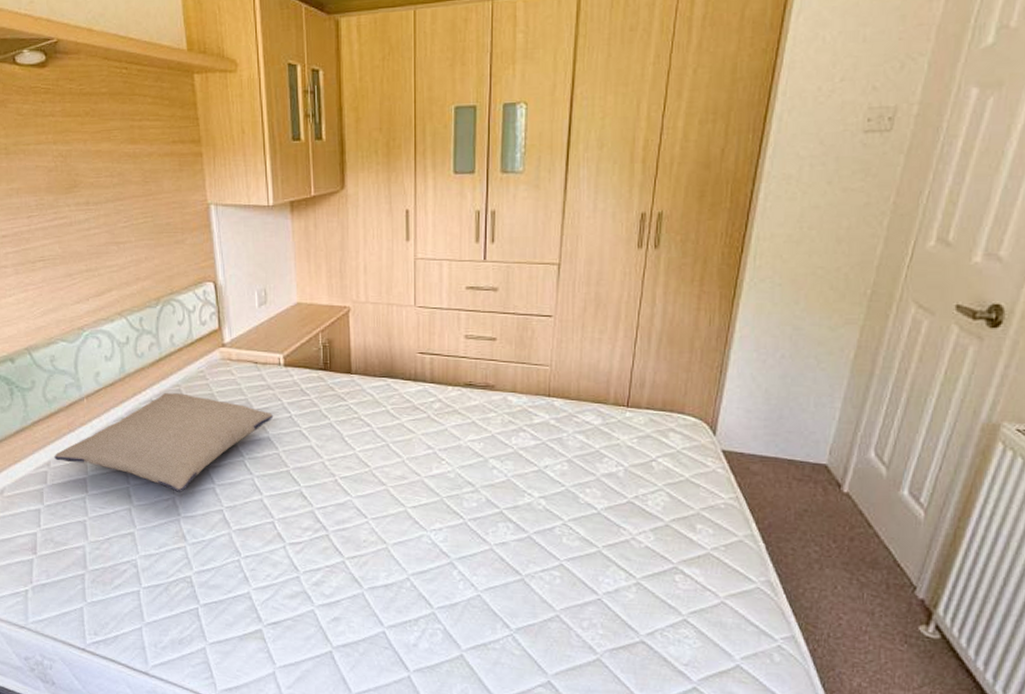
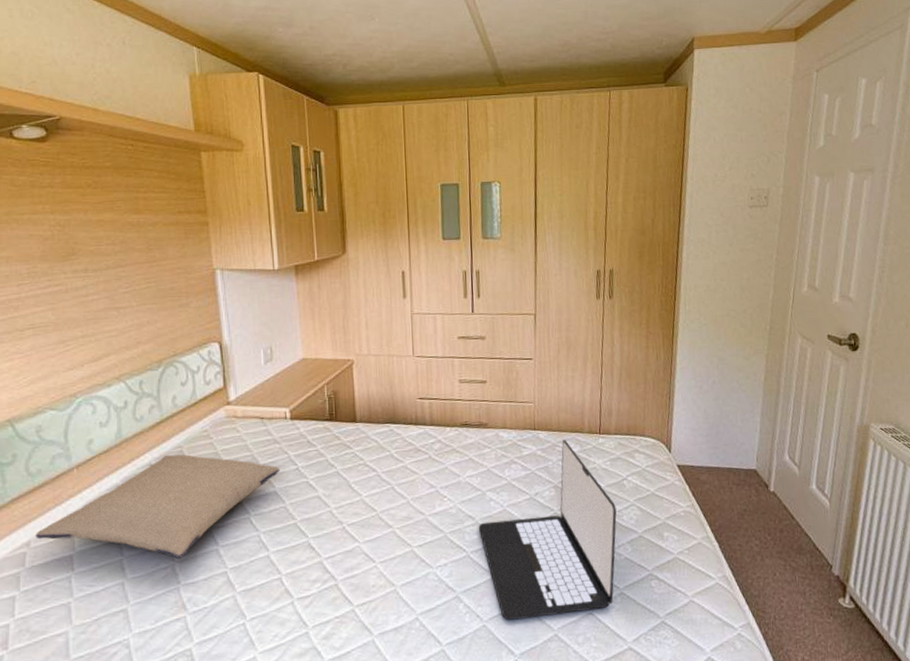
laptop: none [479,410,640,597] -> present [479,440,617,620]

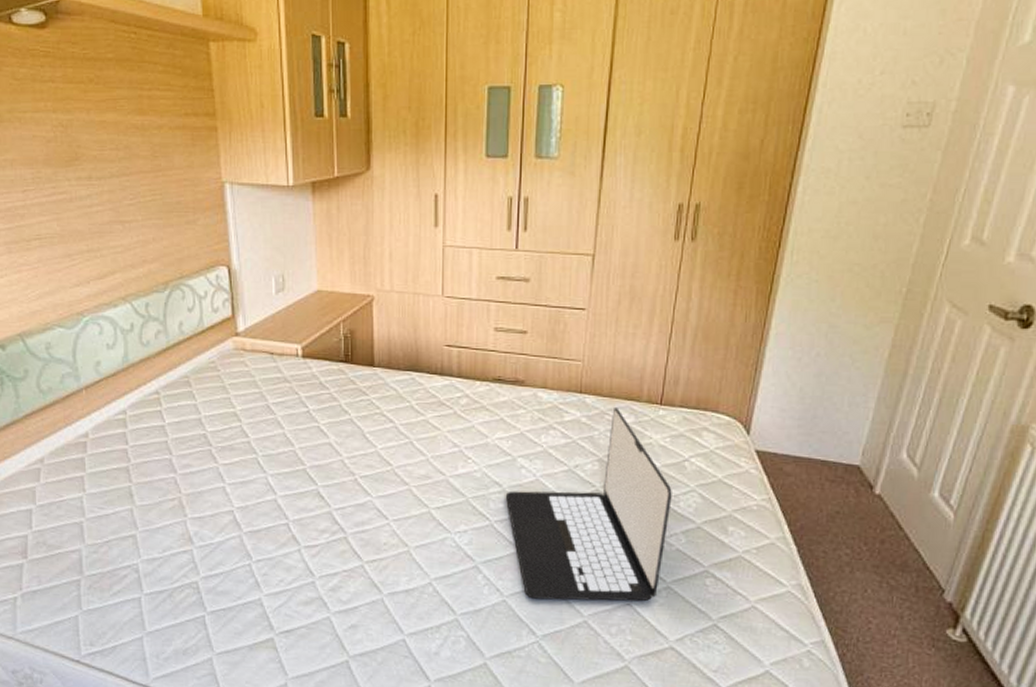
pillow: present [35,454,280,559] -> none [48,385,290,492]

